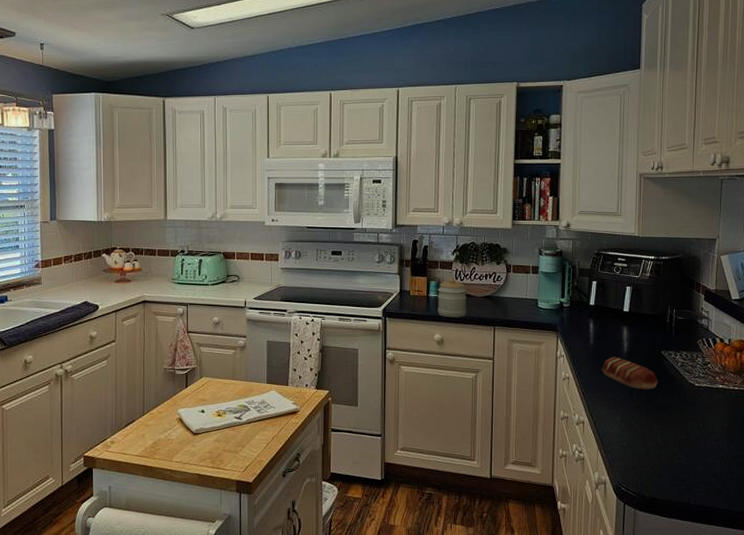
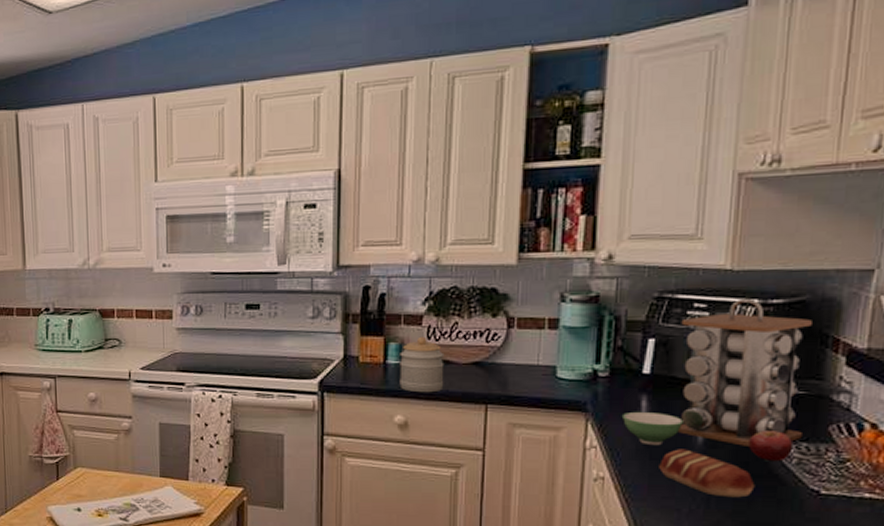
bowl: none [578,331,616,355] -> present [621,411,685,446]
spice rack: none [611,255,685,354] -> present [677,297,812,446]
fruit: none [653,343,678,365] -> present [749,429,794,462]

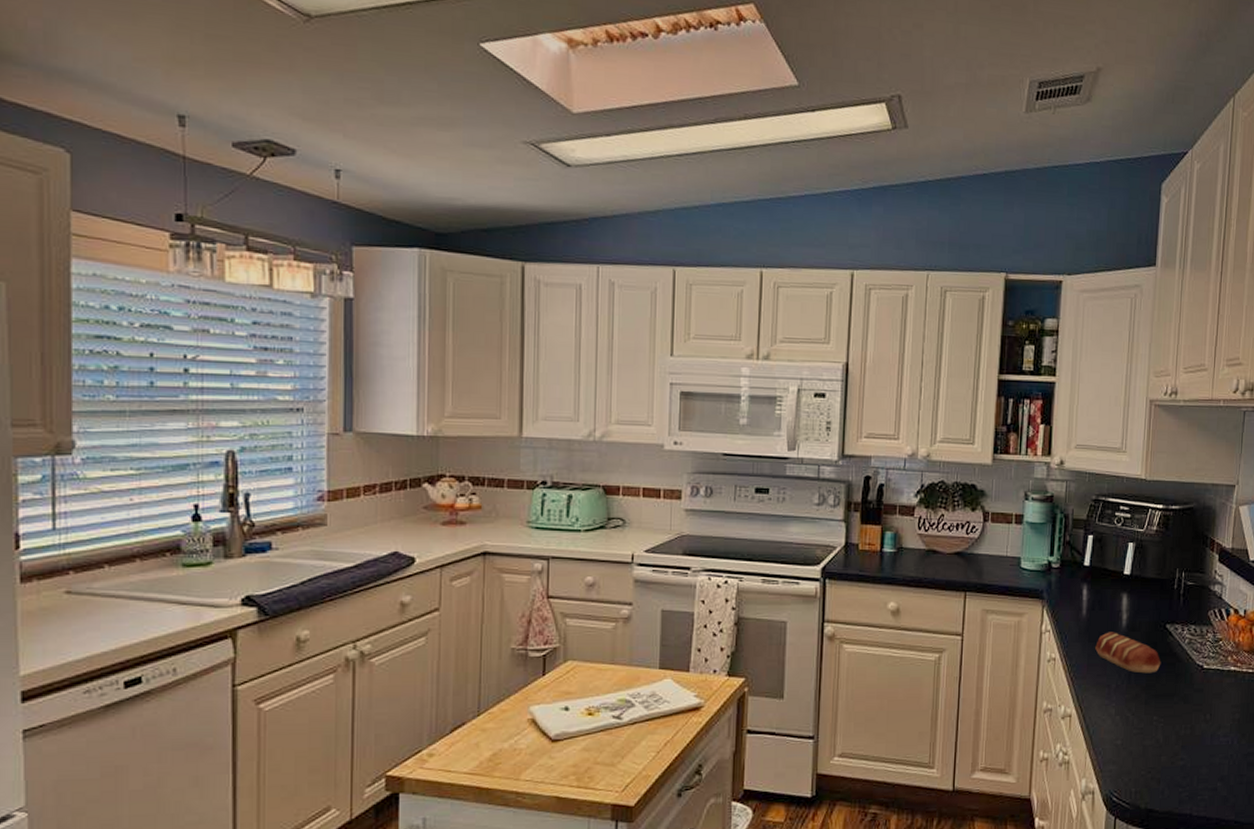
jar: present [399,336,445,393] -> none [893,526,932,581]
bowl: present [621,411,685,446] -> none [1068,599,1113,629]
spice rack: present [677,297,812,446] -> none [1108,503,1197,629]
fruit: present [749,429,794,462] -> none [1157,614,1186,642]

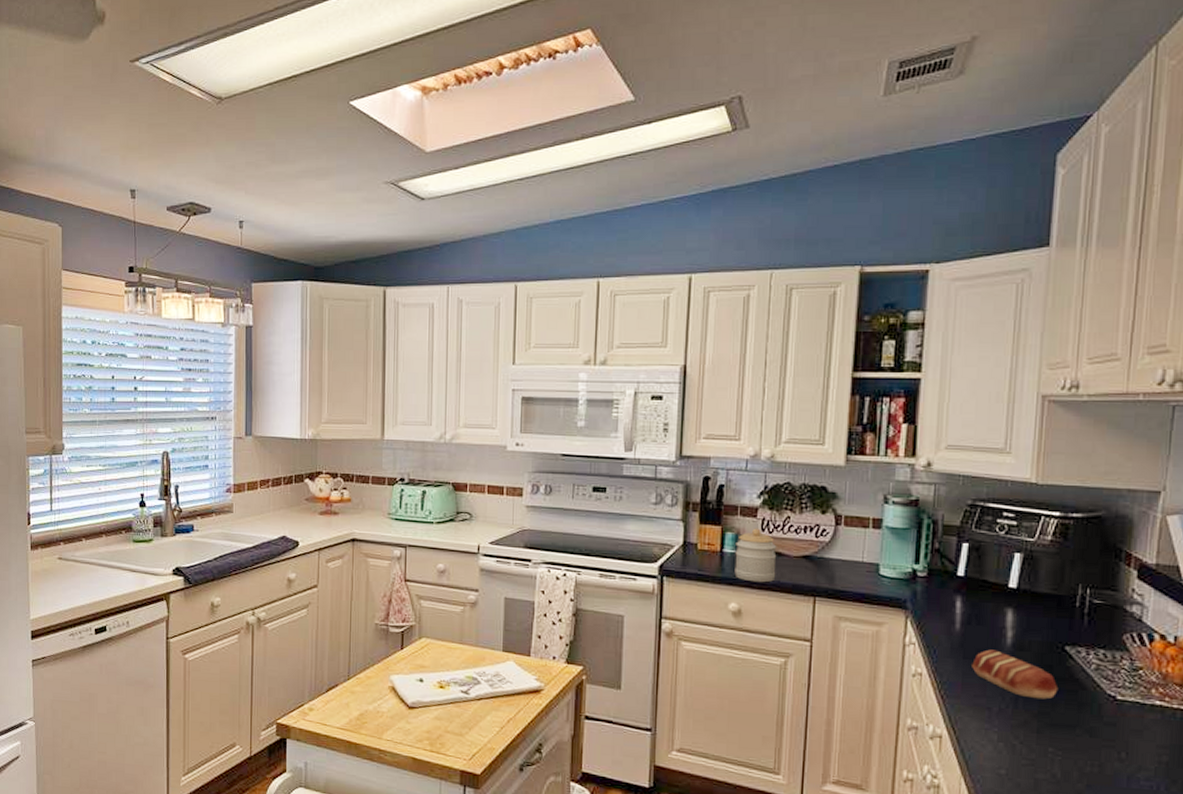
jar: none [893,526,932,581] -> present [734,528,777,583]

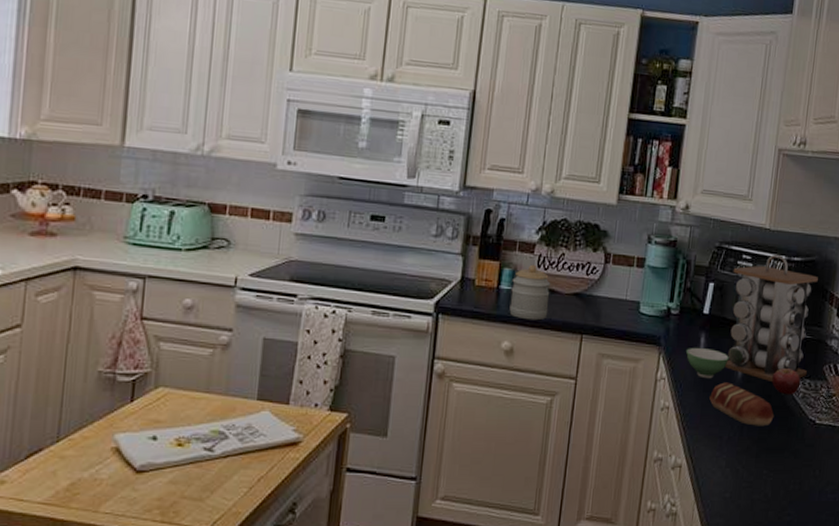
bowl: none [938,611,995,646] -> present [685,347,730,379]
spice rack: none [988,510,1107,650] -> present [724,253,818,381]
fruit: none [1052,635,1092,667] -> present [772,367,801,395]

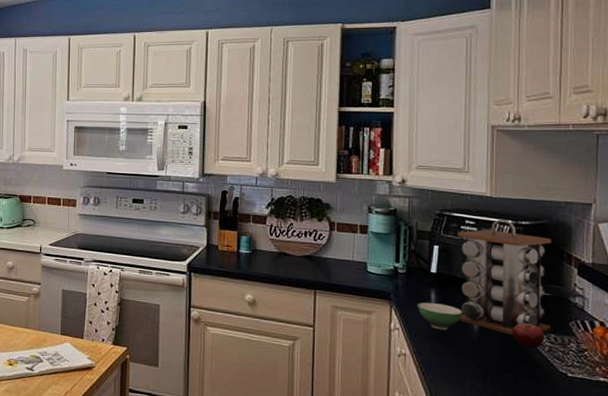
jar: present [509,264,551,321] -> none [249,233,283,278]
bread loaf: present [709,382,774,426] -> none [447,334,519,376]

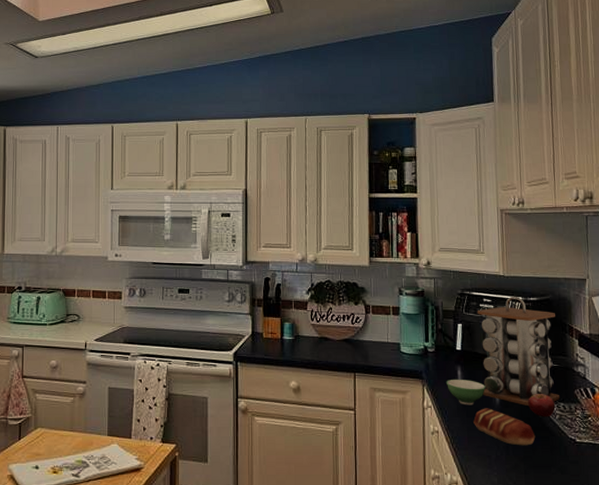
bread loaf: none [447,334,519,376] -> present [473,408,536,446]

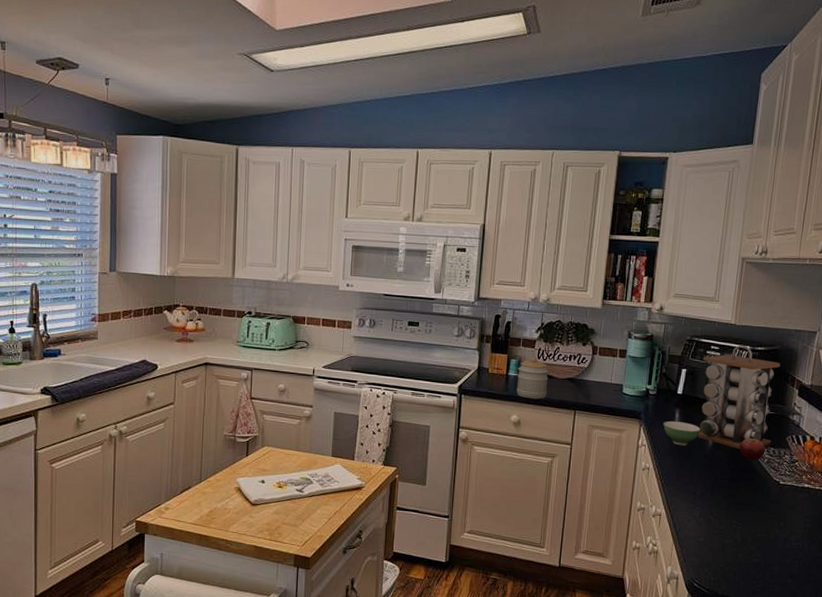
jar: none [292,318,324,363] -> present [516,356,549,400]
bread loaf: present [473,408,536,446] -> none [684,449,742,485]

